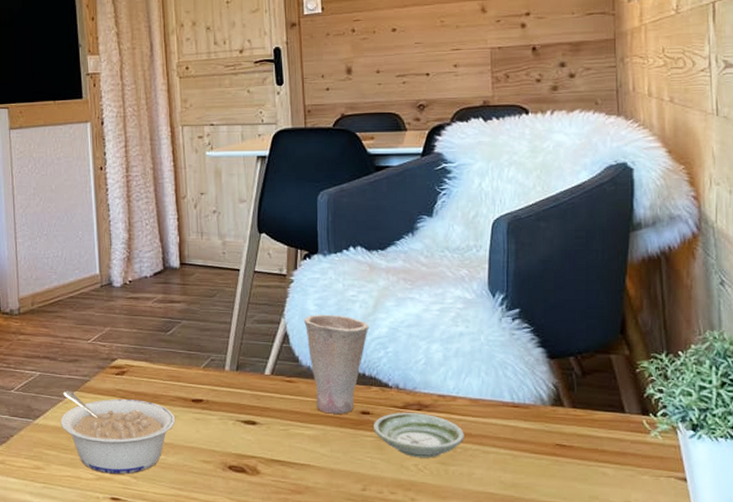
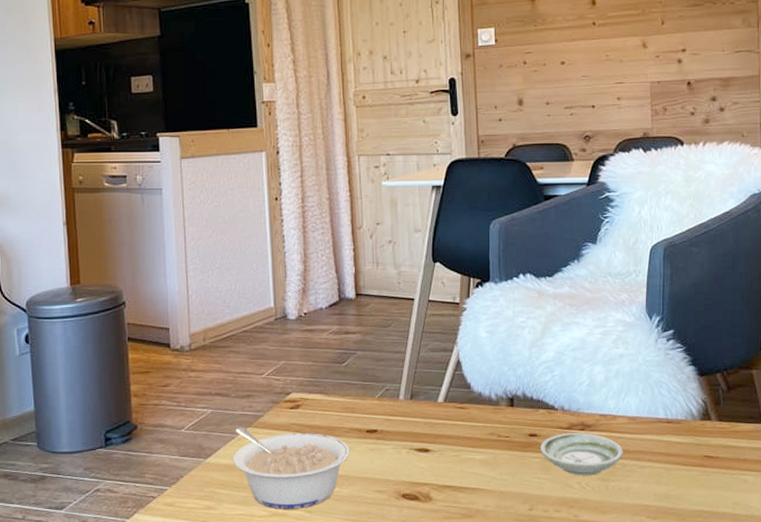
cup: present [303,314,369,414] -> none [475,340,537,438]

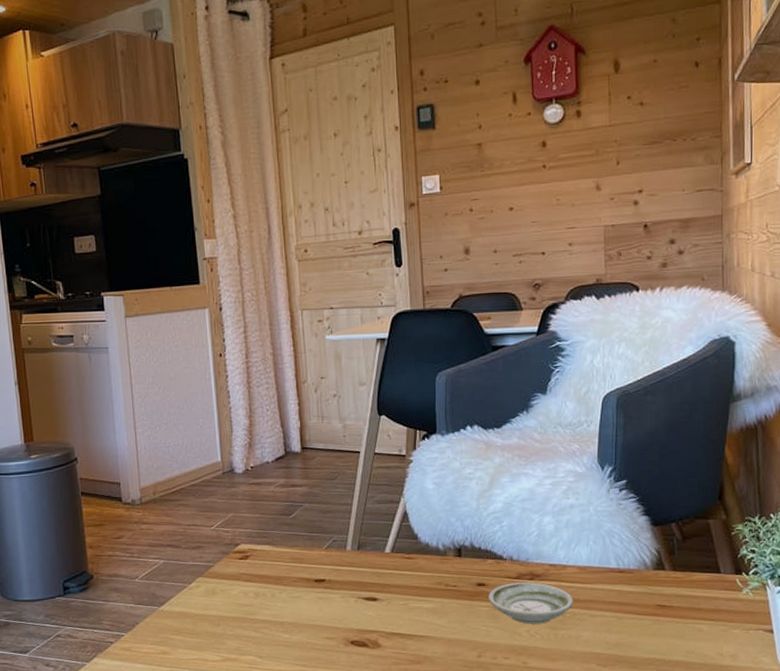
legume: present [233,427,350,510] -> none [185,576,299,655]

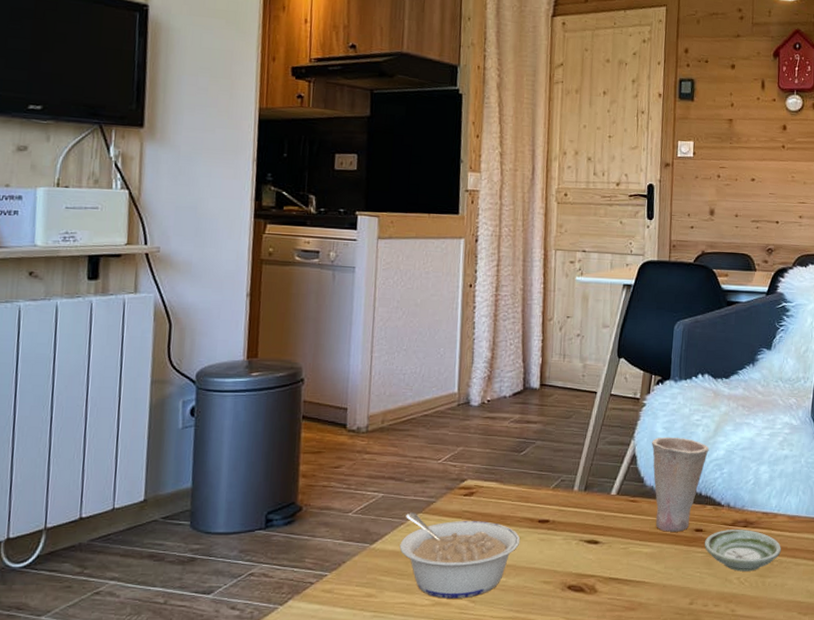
legume: none [185,576,299,655] -> present [399,512,521,599]
cup: none [422,492,485,587] -> present [651,437,709,532]

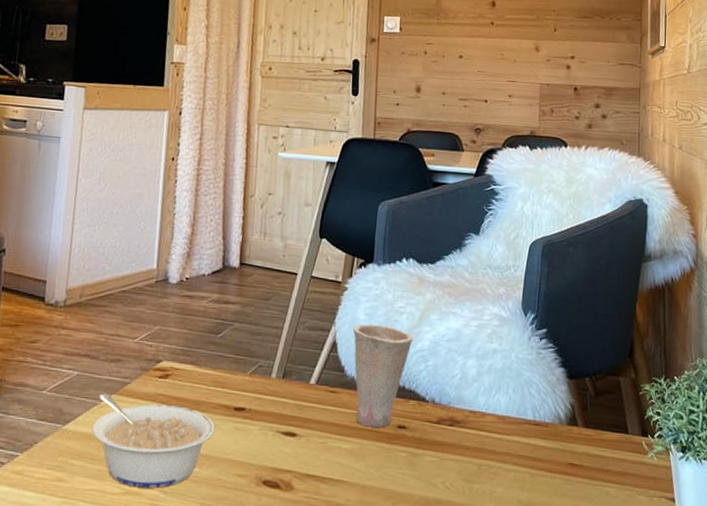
saucer: present [704,530,781,572] -> none [407,428,490,476]

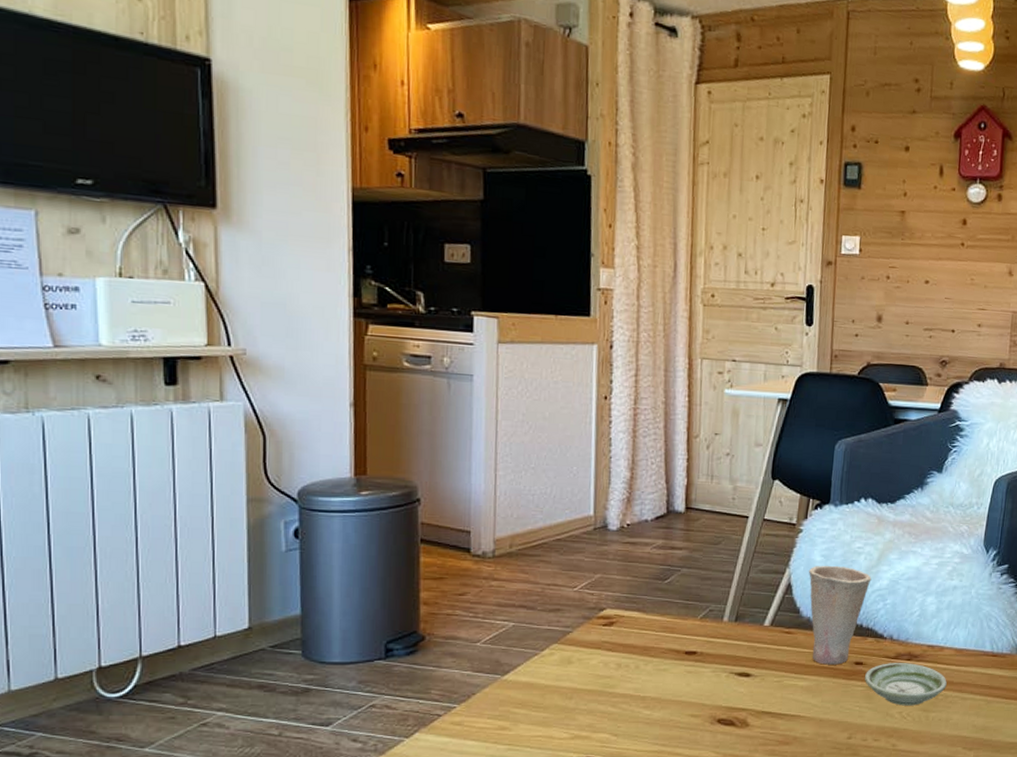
legume: present [92,393,215,488] -> none [534,643,666,732]
saucer: none [407,428,490,476] -> present [864,663,947,706]

